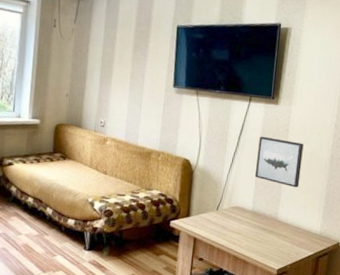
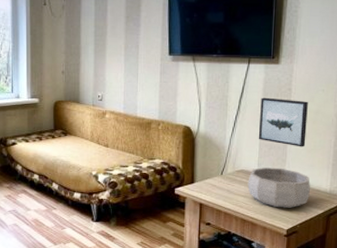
decorative bowl: none [241,205,302,248] -> present [247,167,310,208]

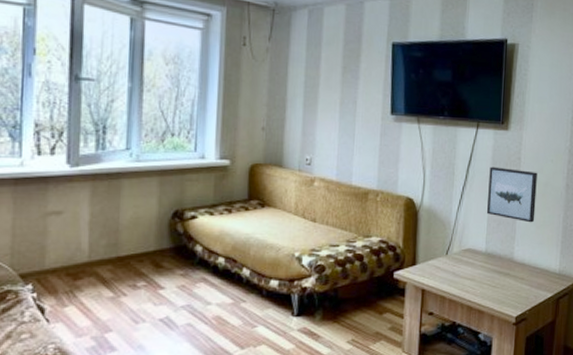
decorative bowl: present [247,167,310,208] -> none [474,246,540,292]

